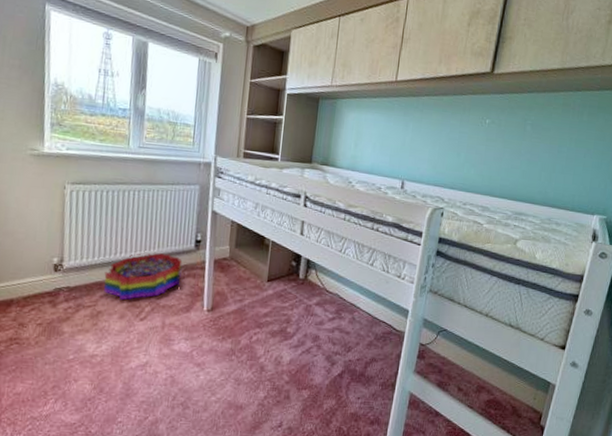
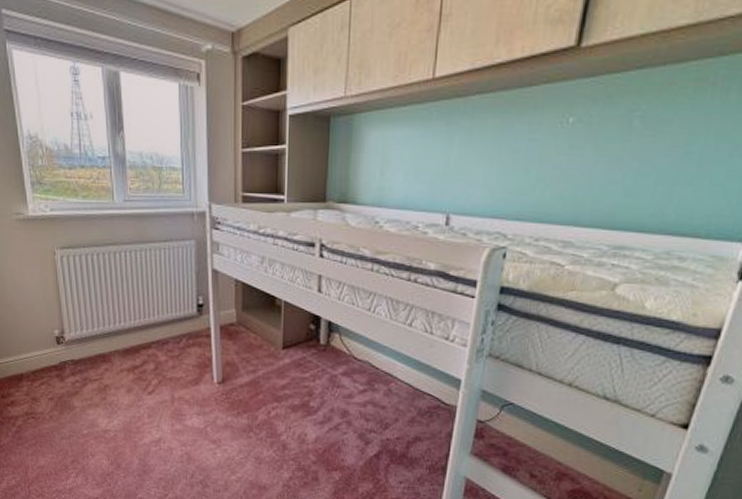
storage bin: present [103,253,183,301] -> none [106,320,186,373]

